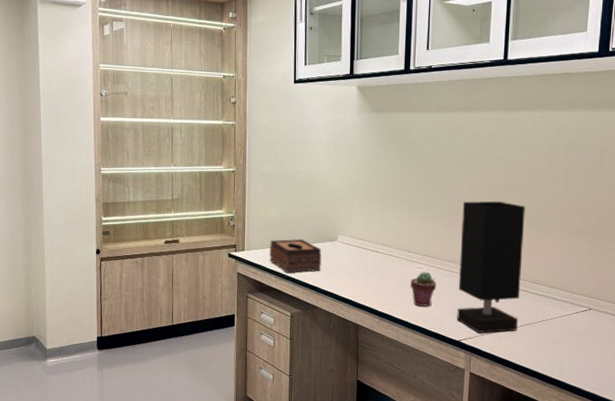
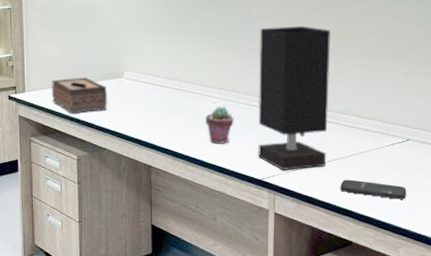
smartphone: none [529,343,588,363] -> present [340,179,407,199]

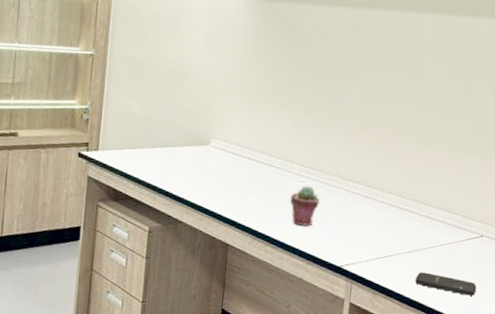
tissue box: present [51,78,108,114] -> none [128,139,191,180]
table lamp: present [258,26,330,170] -> none [339,108,421,259]

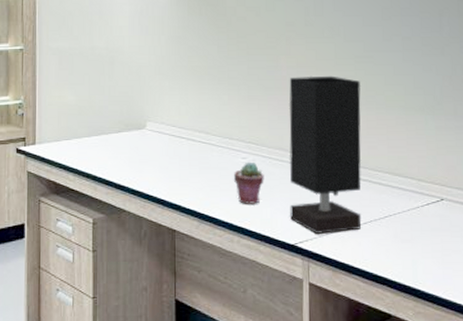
table lamp: none [339,108,421,259] -> present [289,76,362,234]
smartphone: present [415,272,477,296] -> none [376,244,444,266]

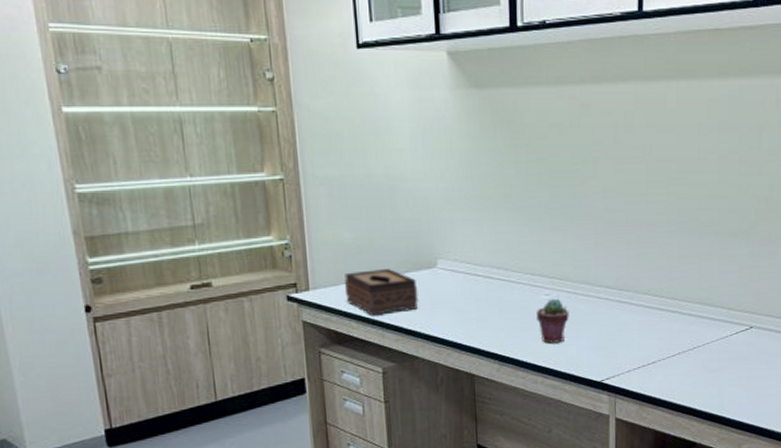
tissue box: none [65,129,128,170] -> present [344,269,419,316]
table lamp: present [289,76,362,234] -> none [595,201,673,369]

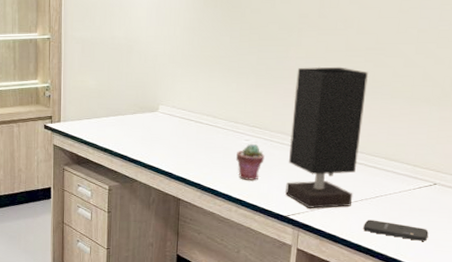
tissue box: present [344,269,419,316] -> none [86,110,142,145]
table lamp: none [595,201,673,369] -> present [285,66,368,208]
smartphone: none [684,374,750,393] -> present [363,220,429,241]

